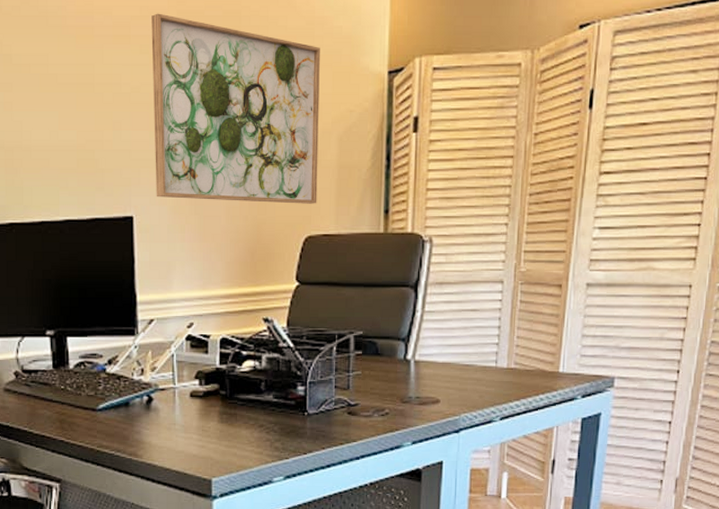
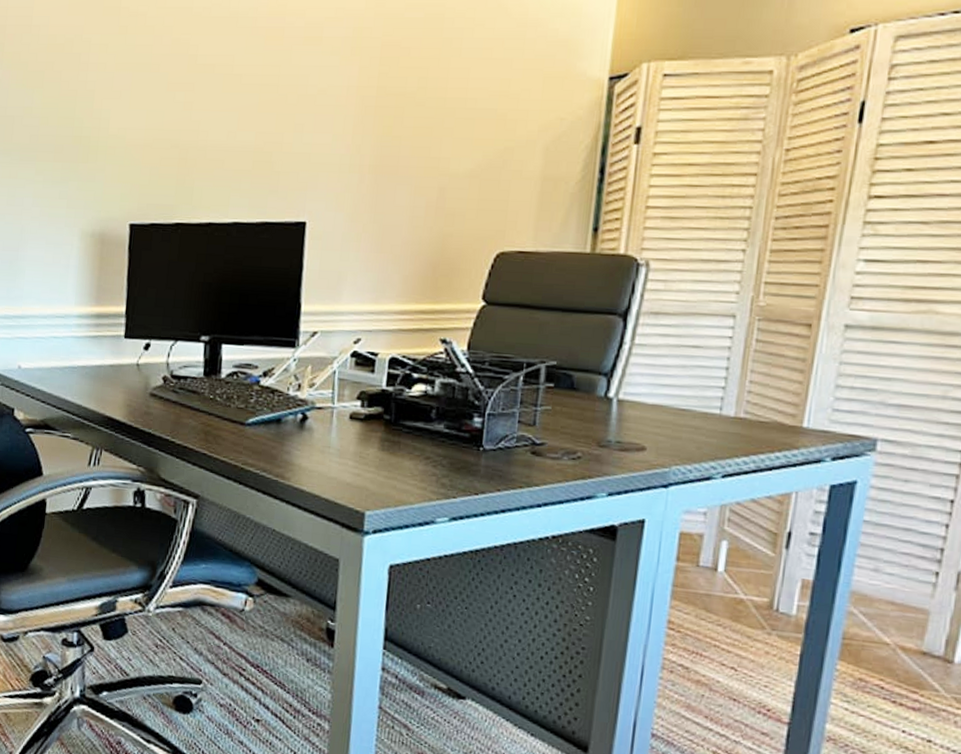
wall art: present [151,13,320,204] -> none [333,14,531,218]

